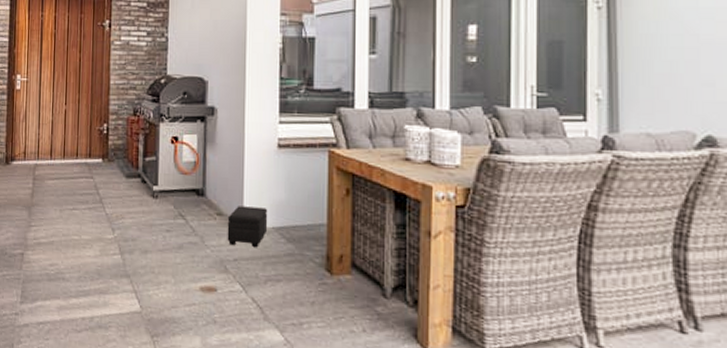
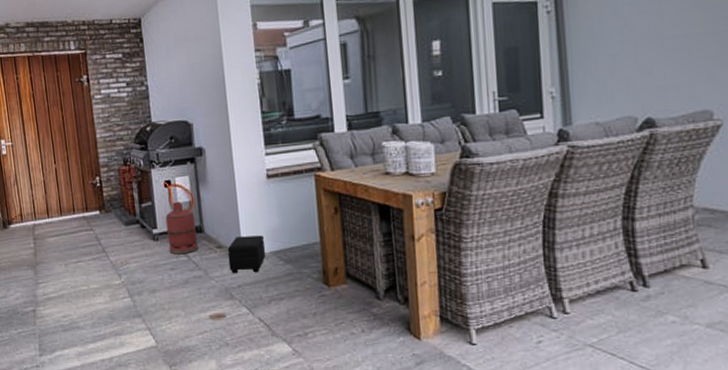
propane tank: none [167,160,198,217] -> present [165,202,198,255]

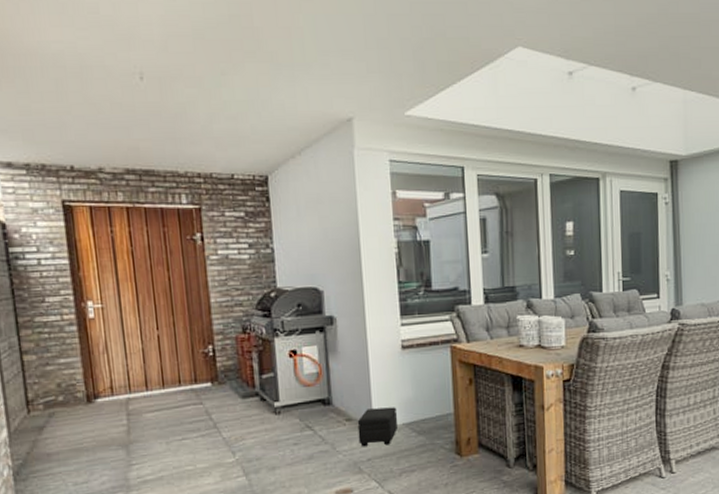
propane tank: present [165,202,198,255] -> none [289,373,326,429]

